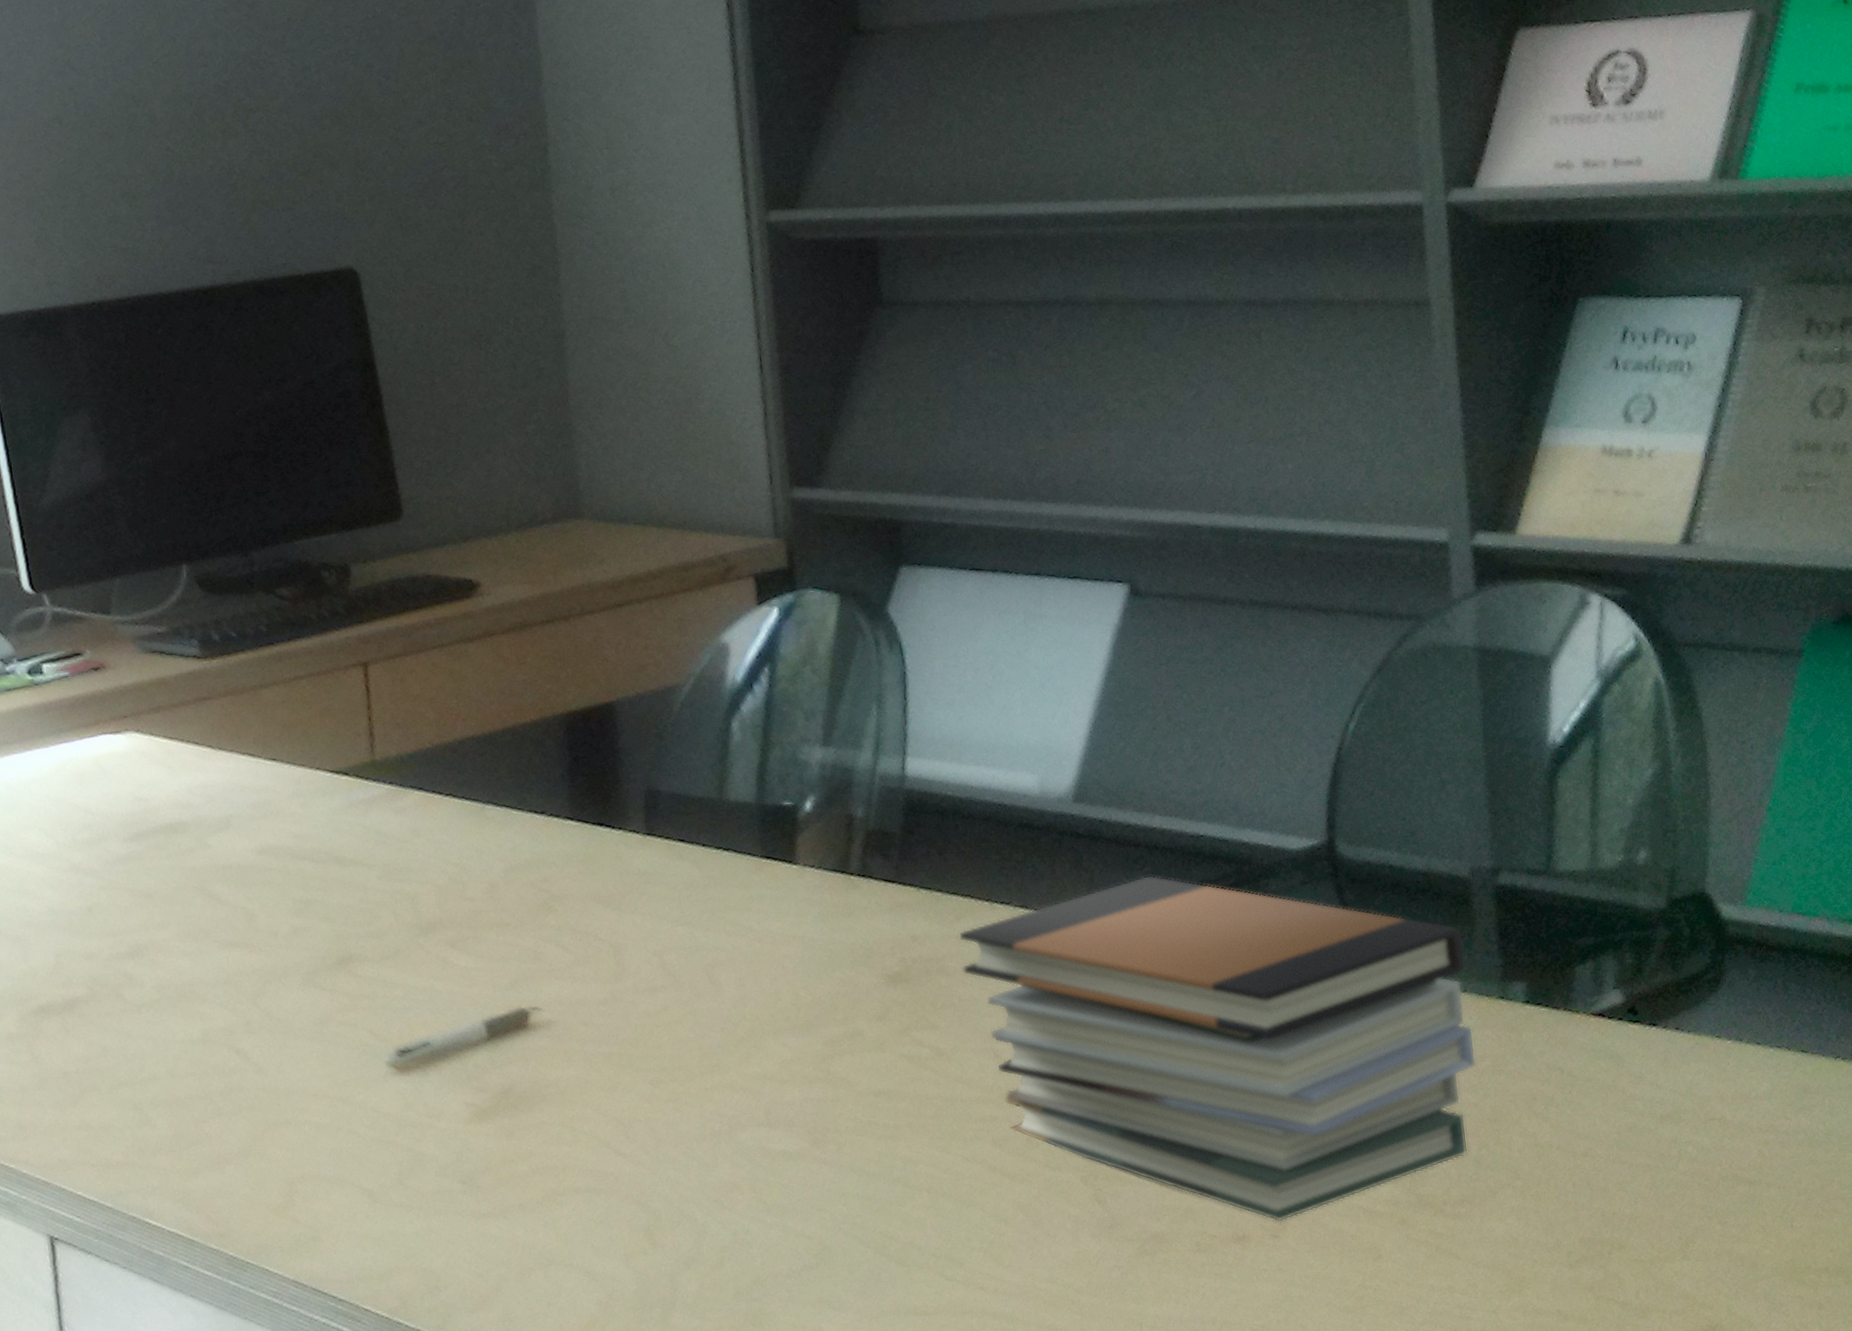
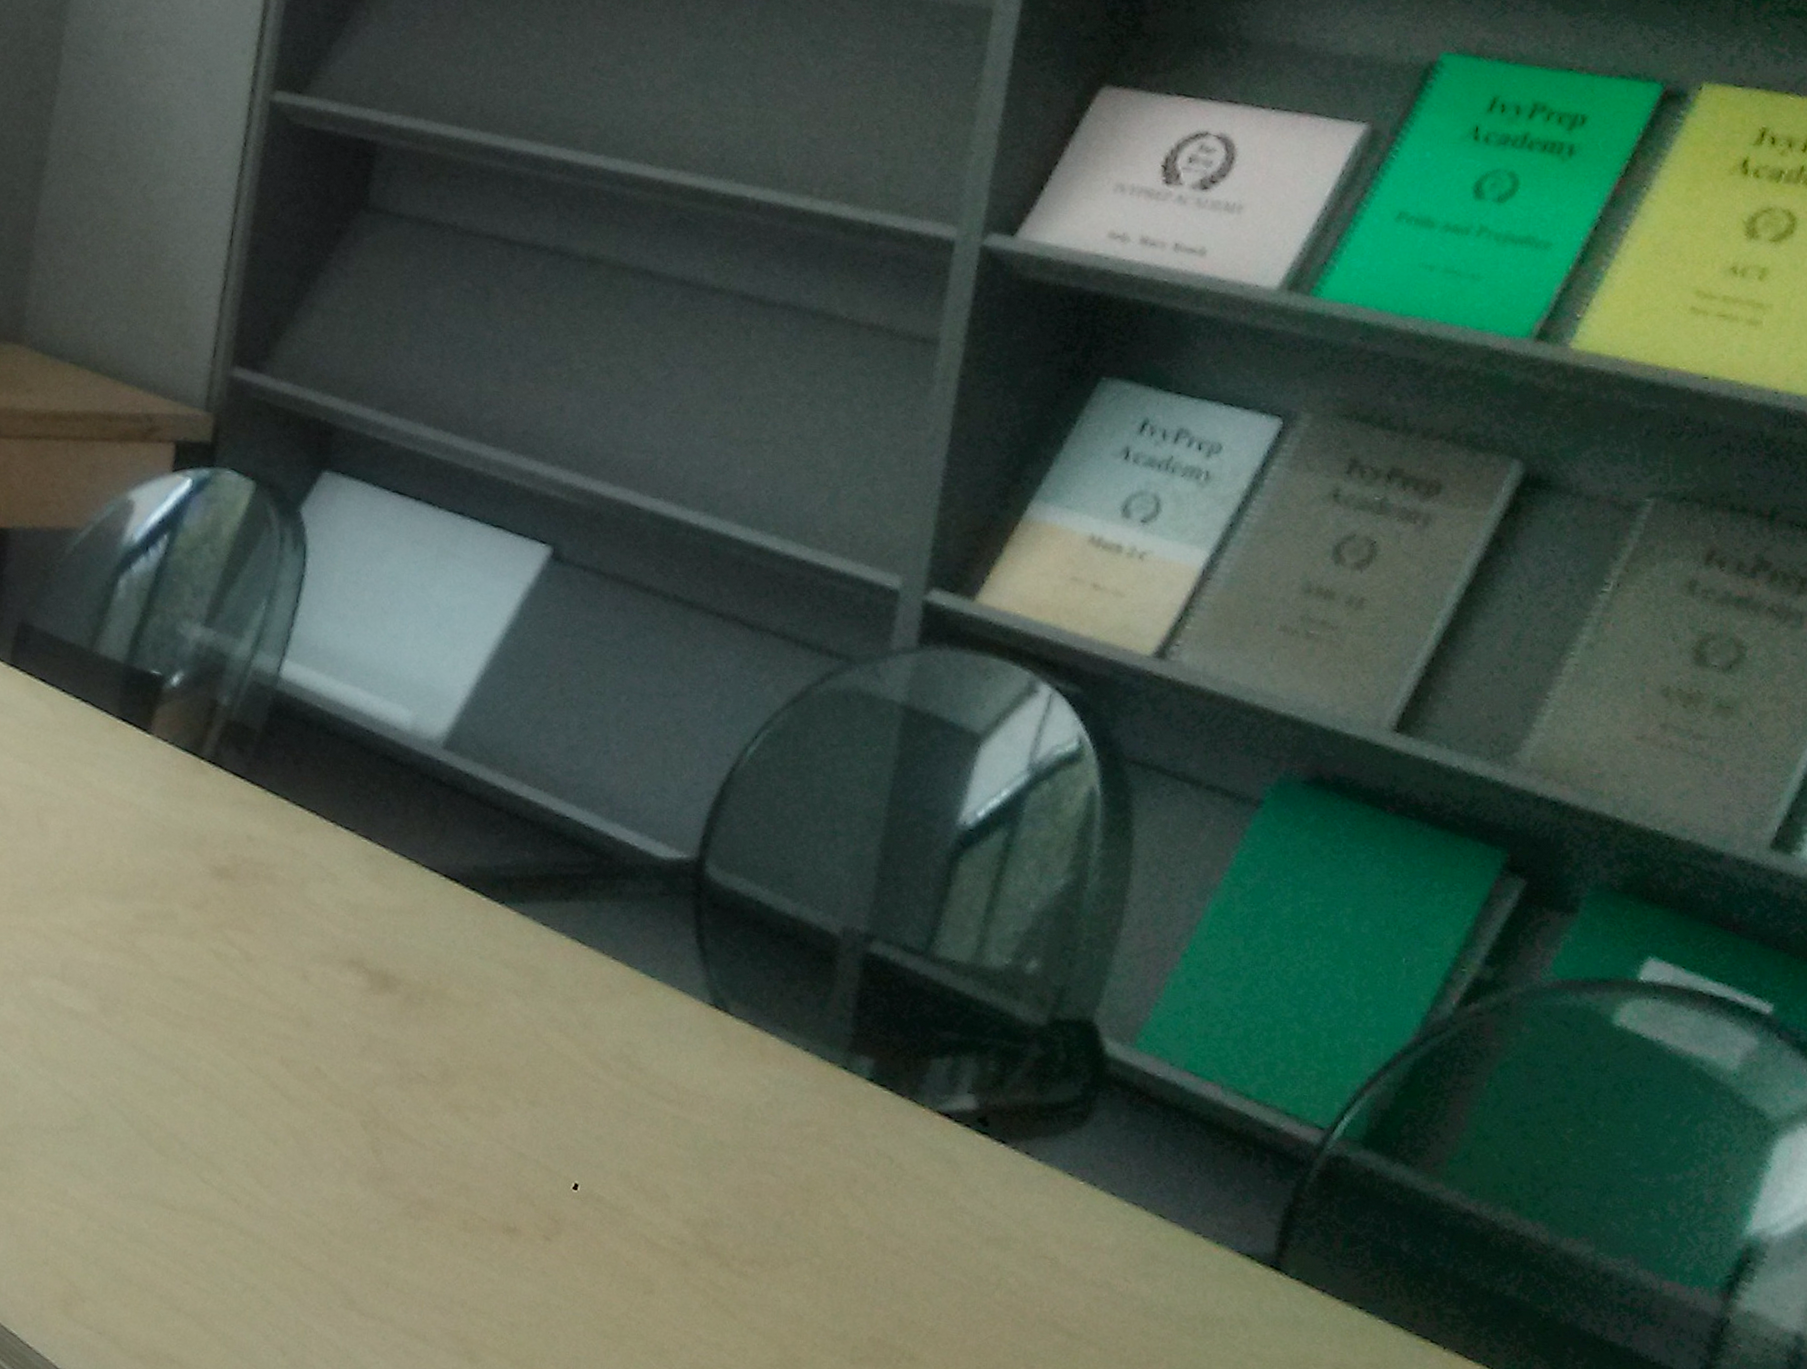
book stack: present [958,875,1476,1222] -> none [290,841,818,1226]

